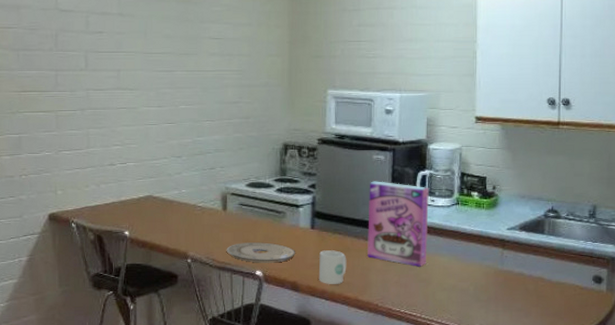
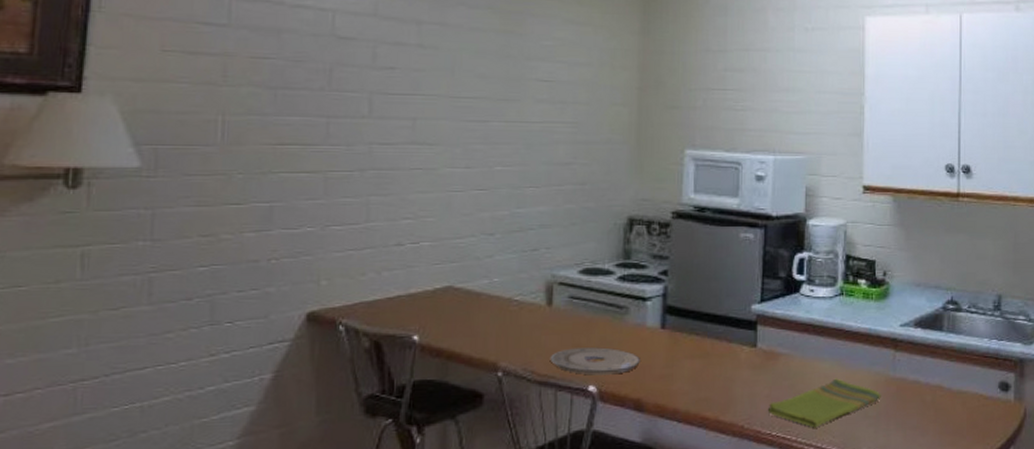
mug: present [318,250,347,284] -> none [669,356,706,401]
cereal box: present [366,181,430,267] -> none [730,266,809,375]
dish towel: none [398,269,491,308] -> present [769,378,881,428]

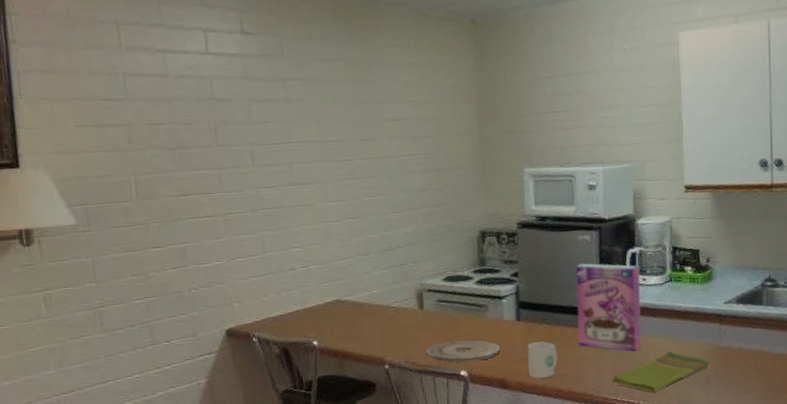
mug: none [669,356,706,401] -> present [527,341,558,378]
cereal box: none [730,266,809,375] -> present [576,263,642,351]

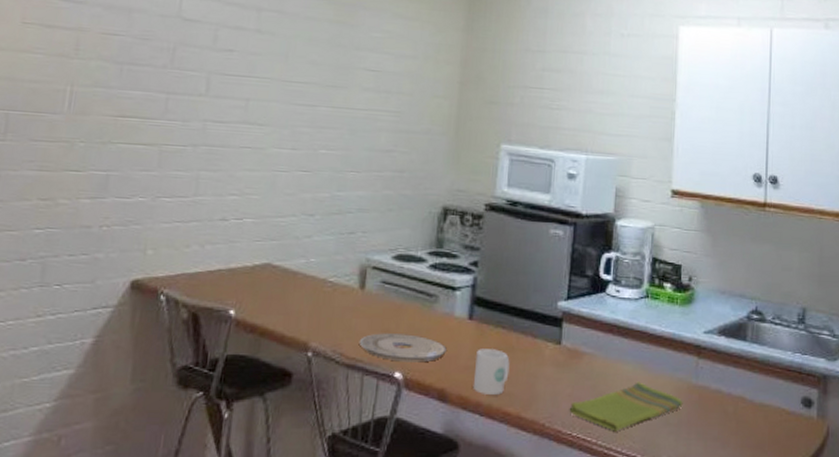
cereal box: present [576,263,642,351] -> none [535,261,615,376]

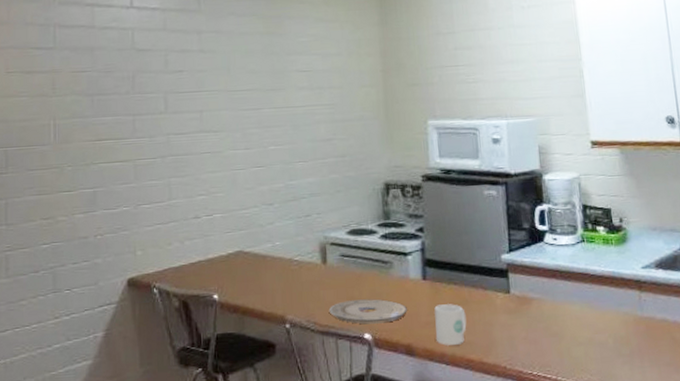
dish towel: present [570,382,683,432] -> none [527,319,632,367]

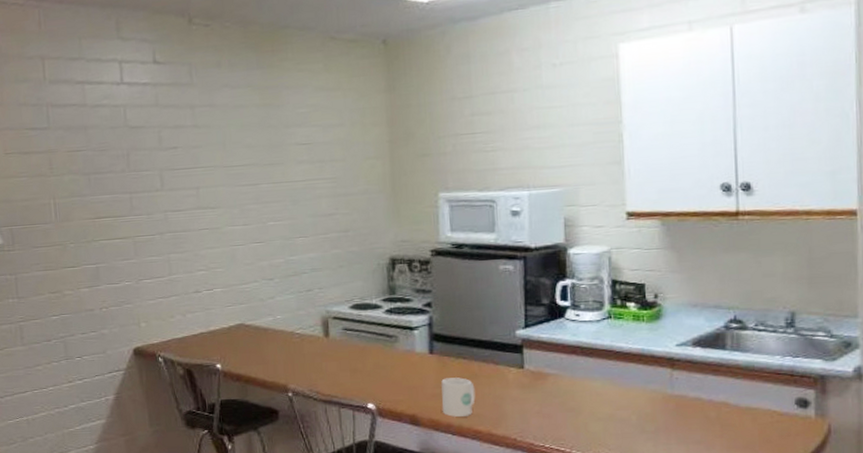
plate: present [328,299,407,324] -> none [331,371,413,395]

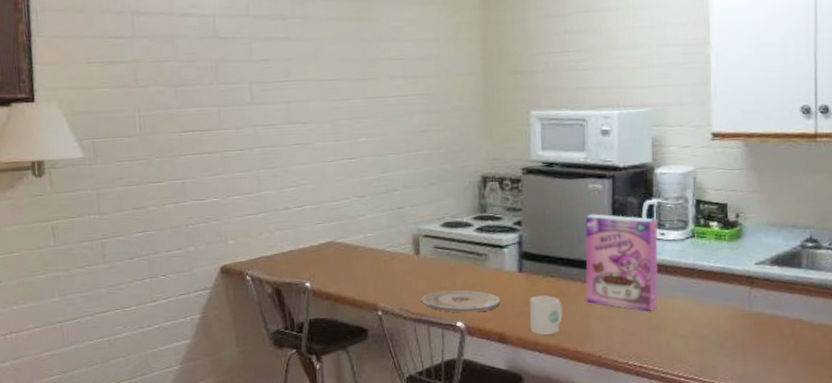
plate: none [331,371,413,395] -> present [421,289,501,313]
cereal box: none [497,295,574,394] -> present [585,213,659,311]

